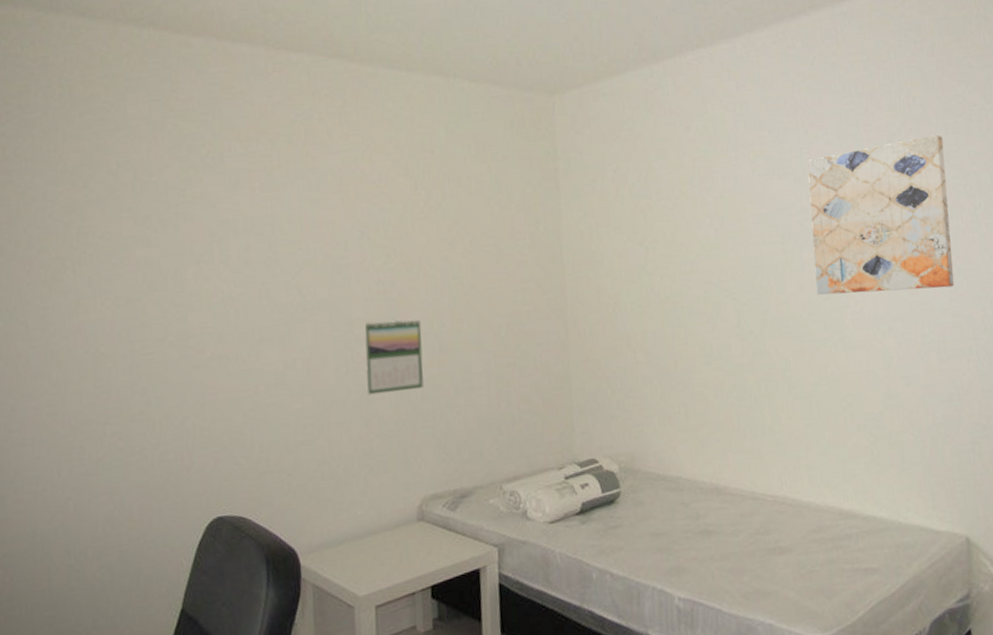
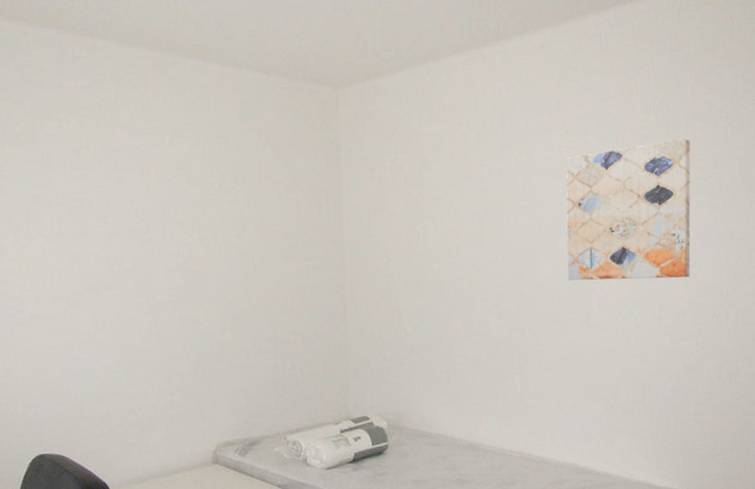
calendar: present [364,318,424,395] -> none [165,288,218,355]

